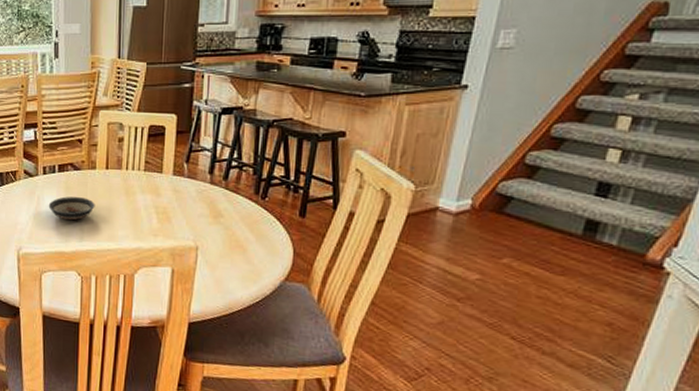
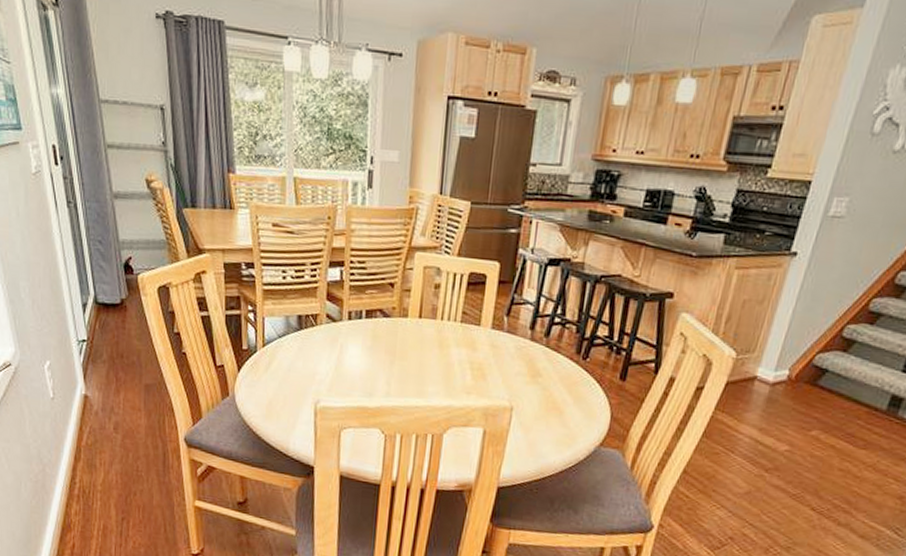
saucer: present [48,197,95,221] -> none [352,346,405,373]

